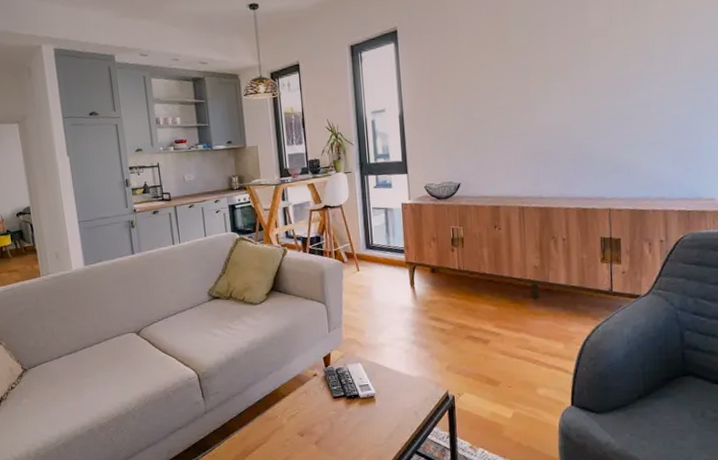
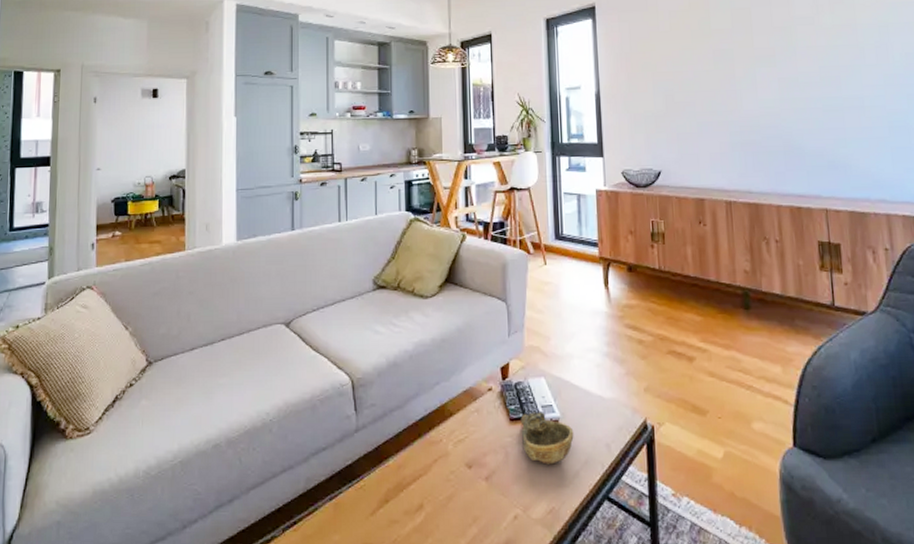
decorative bowl: none [342,389,388,430] -> present [520,410,574,465]

